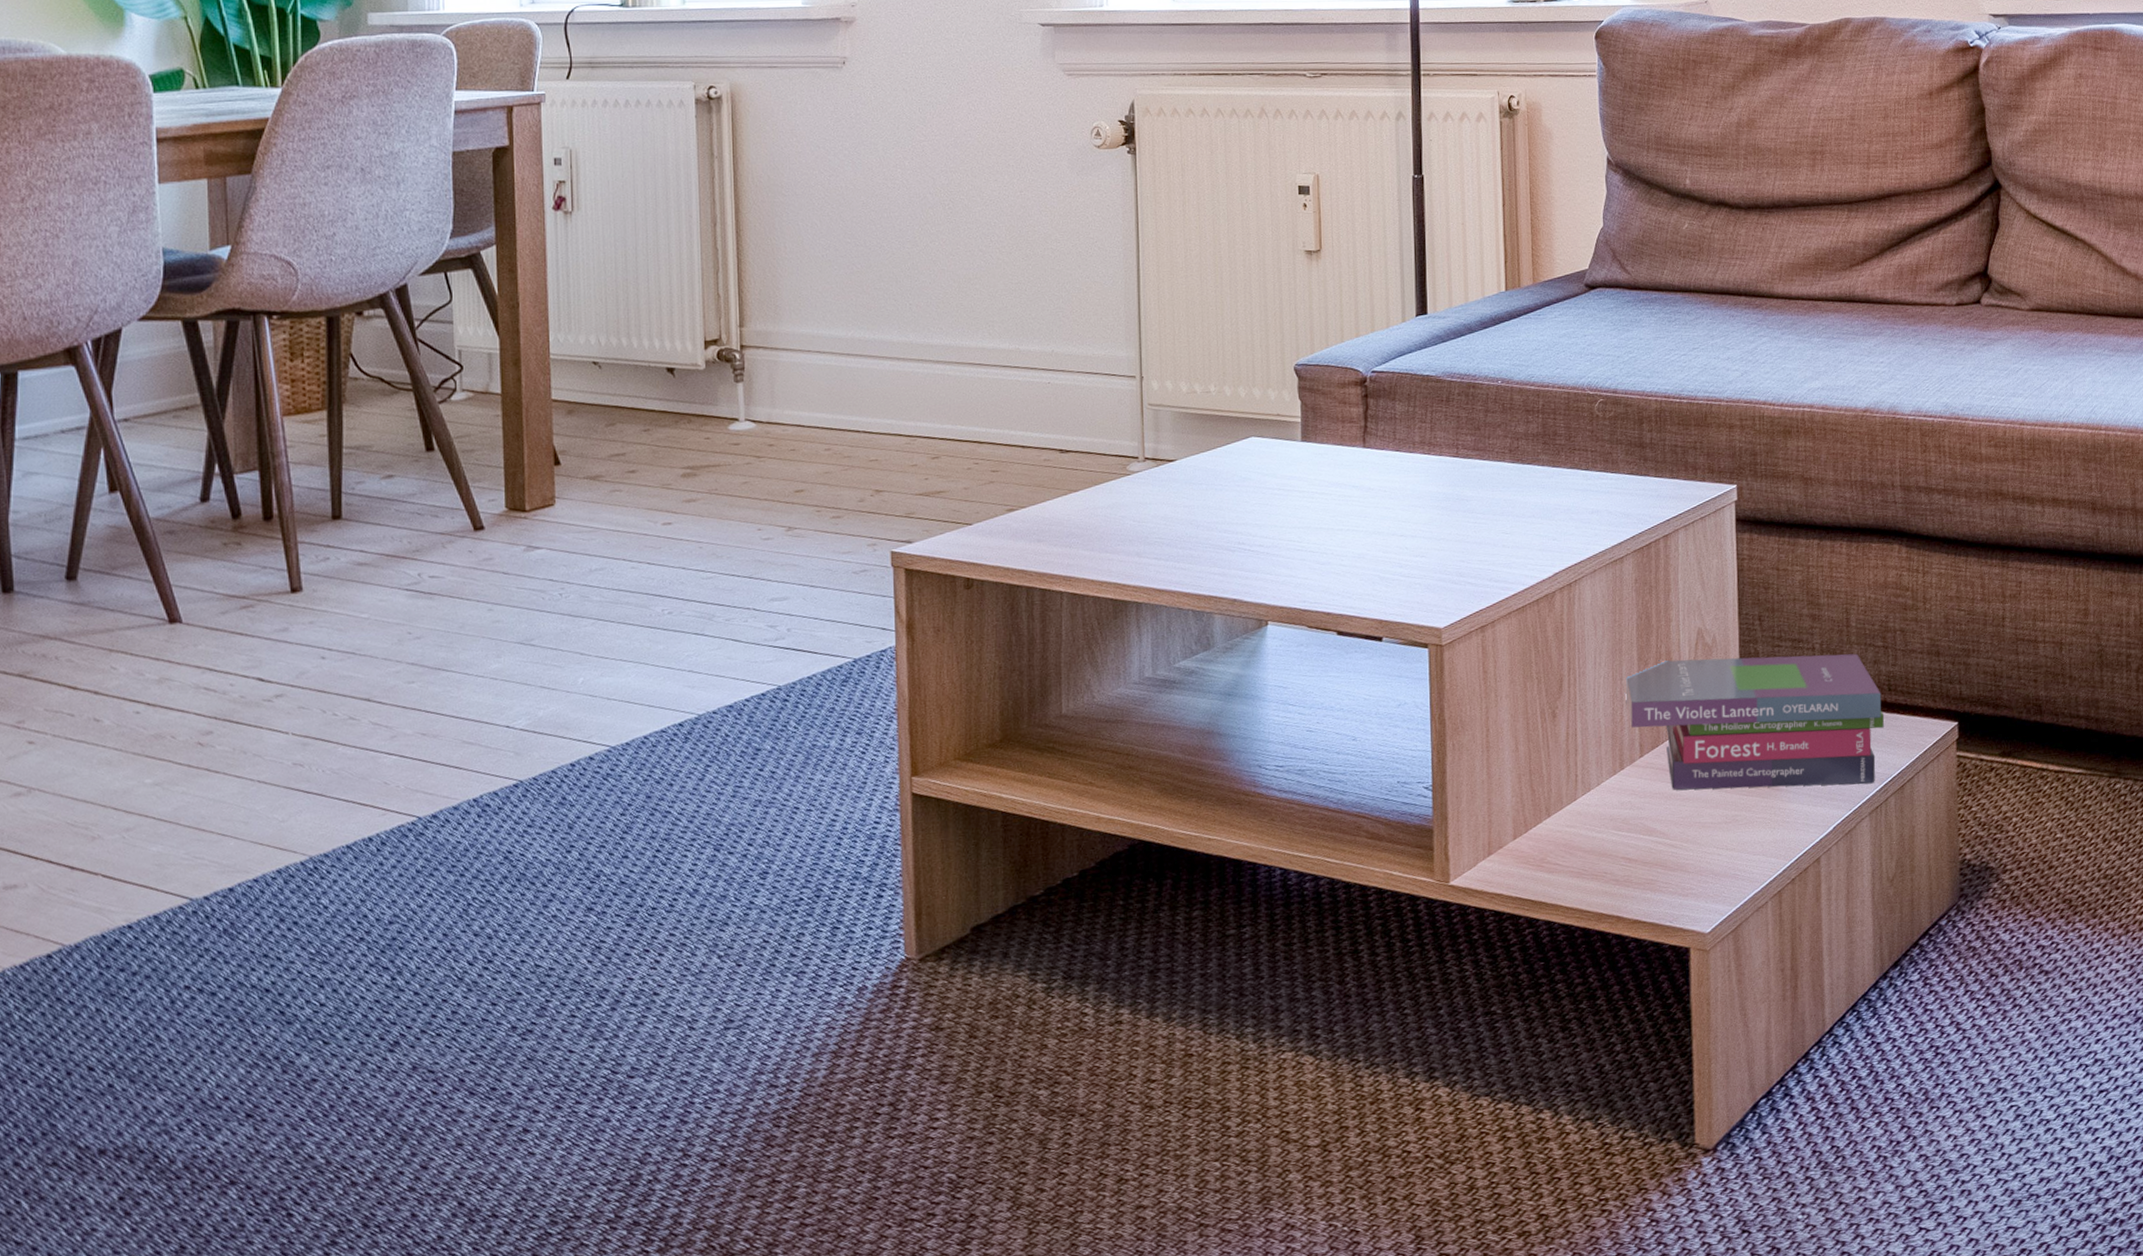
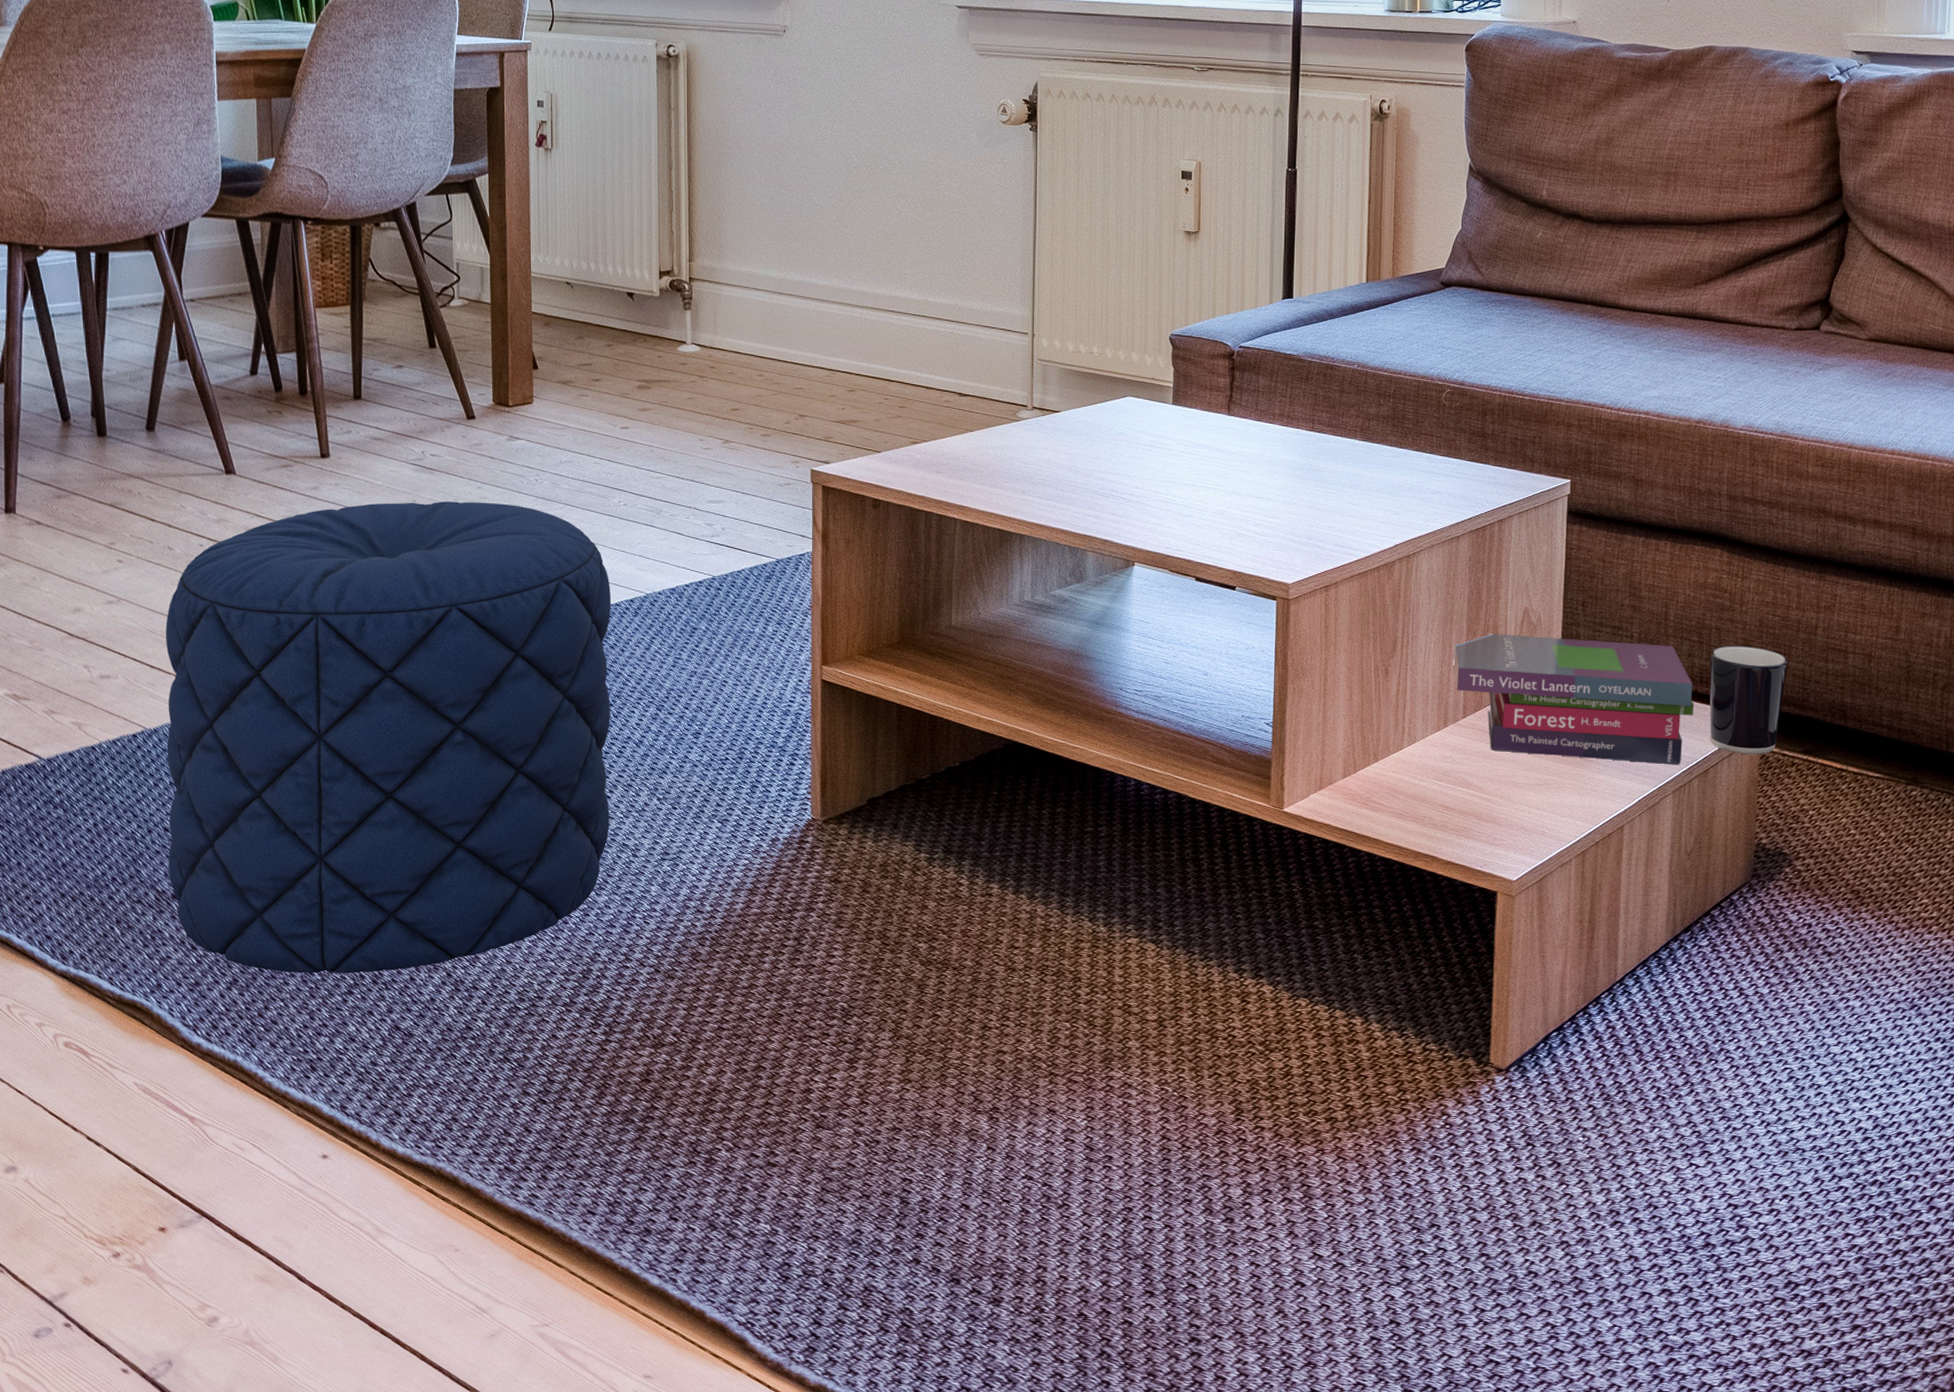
pouf: none [91,625,660,1229] -> present [166,501,611,974]
mug: none [1895,646,1978,765] -> present [1709,645,1788,755]

